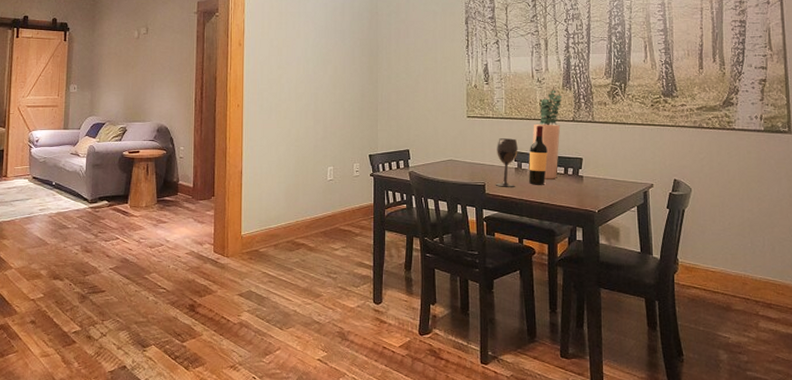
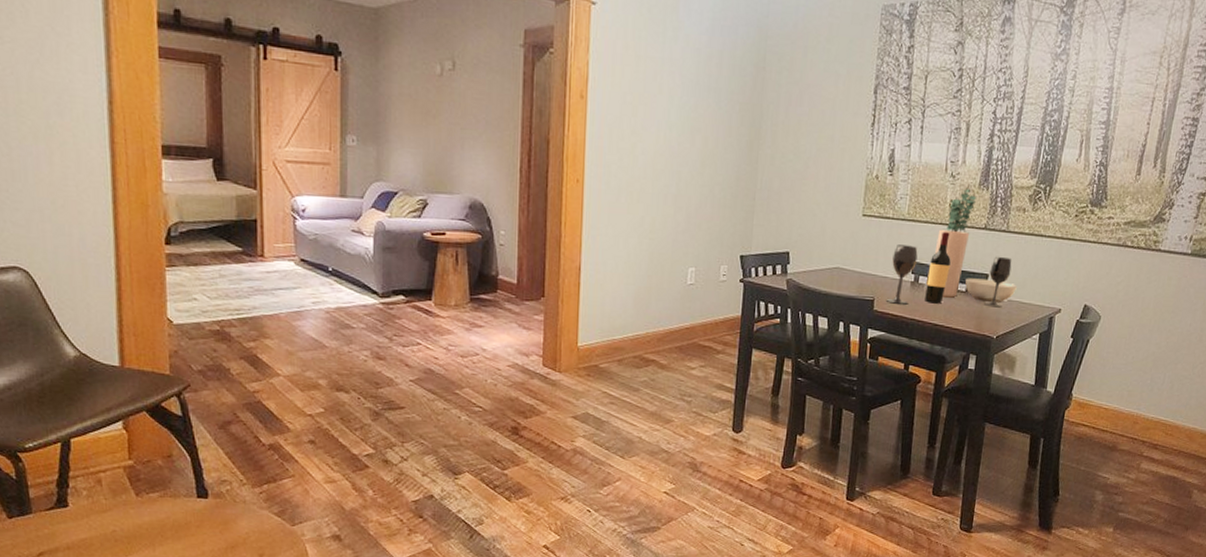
bowl: none [563,162,609,182] -> present [965,278,1017,304]
wine glass: none [582,142,602,186] -> present [984,256,1012,308]

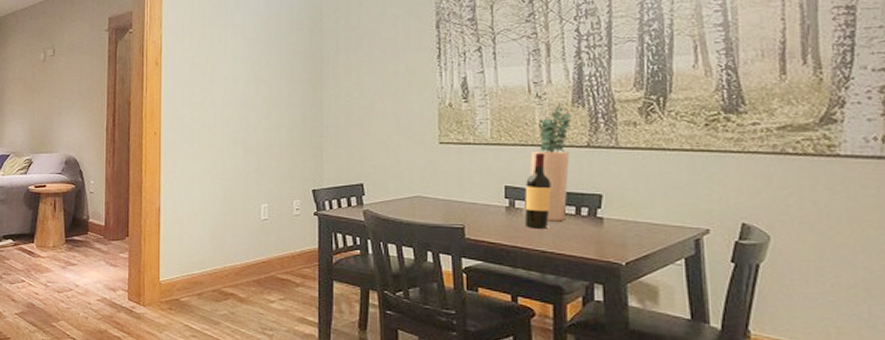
wine glass: present [886,244,918,305] -> none [478,169,510,231]
bowl: present [965,278,1017,304] -> none [574,200,642,226]
wine glass: present [984,256,1012,308] -> none [602,174,631,231]

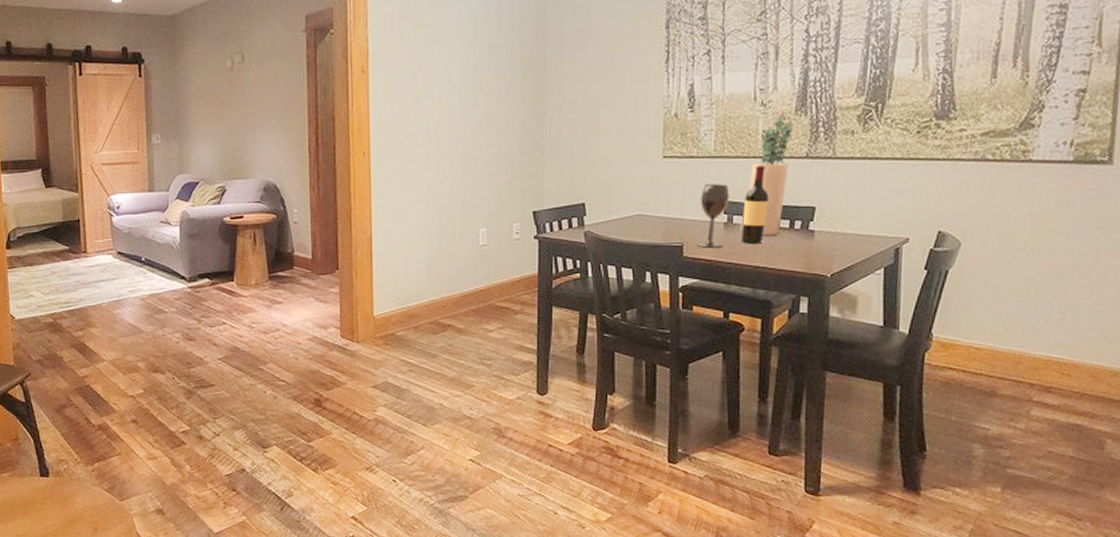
wine glass: none [478,169,510,231] -> present [696,184,729,248]

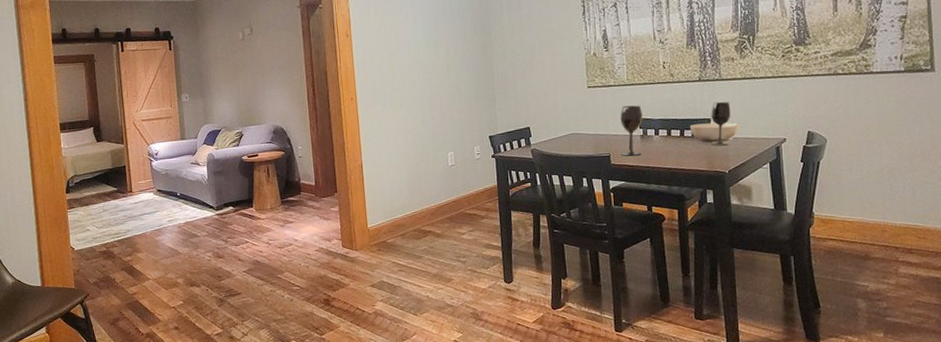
wine bottle: present [741,166,769,244] -> none [654,89,674,151]
vase: present [748,110,795,238] -> none [657,46,687,145]
bowl: none [788,212,851,238] -> present [690,122,739,143]
wine glass: none [813,186,843,243] -> present [711,101,731,147]

